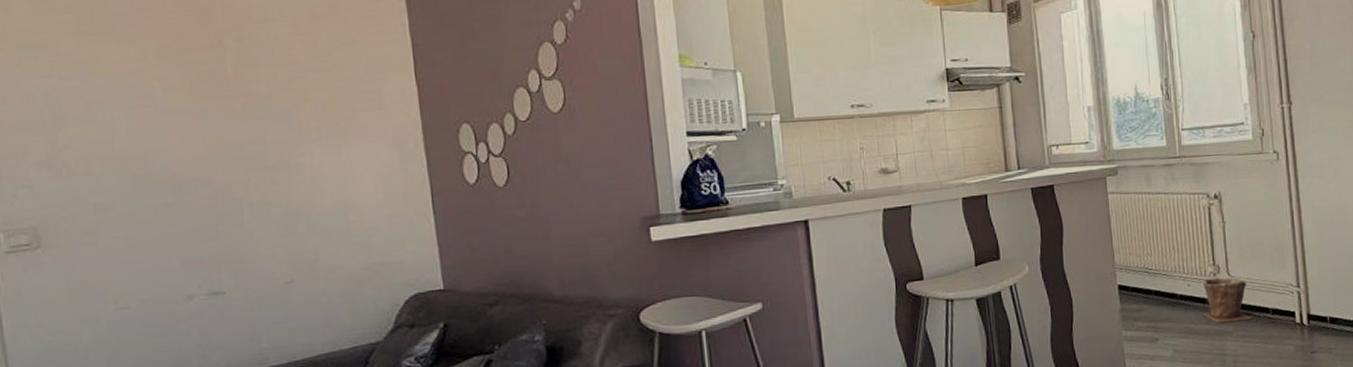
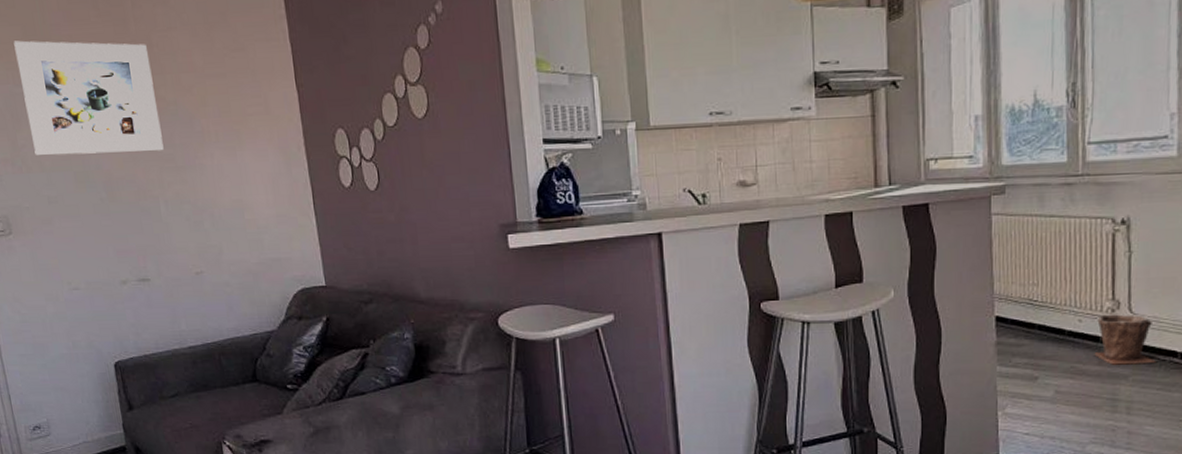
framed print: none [63,30,251,157] -> present [13,40,164,156]

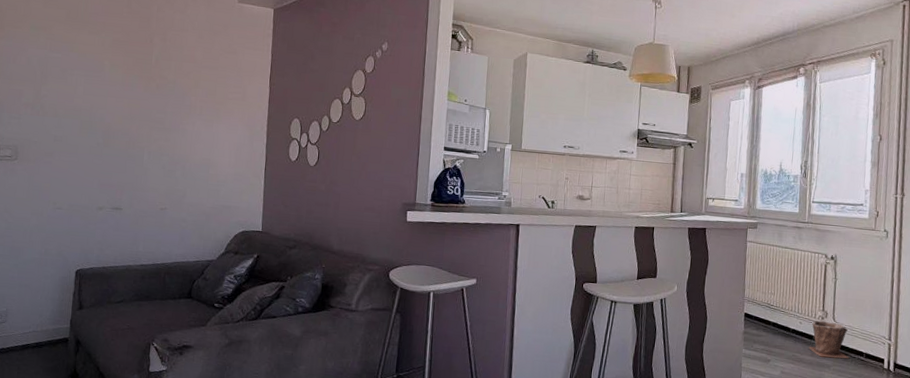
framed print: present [13,40,164,156] -> none [53,20,162,115]

